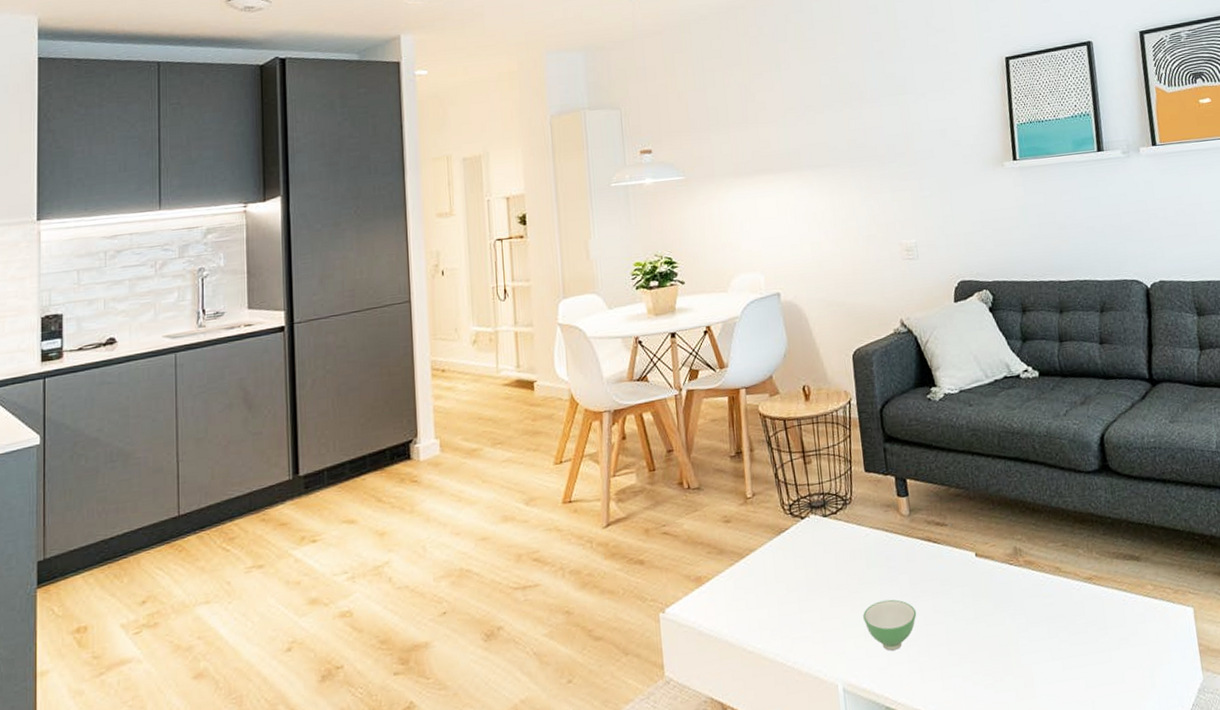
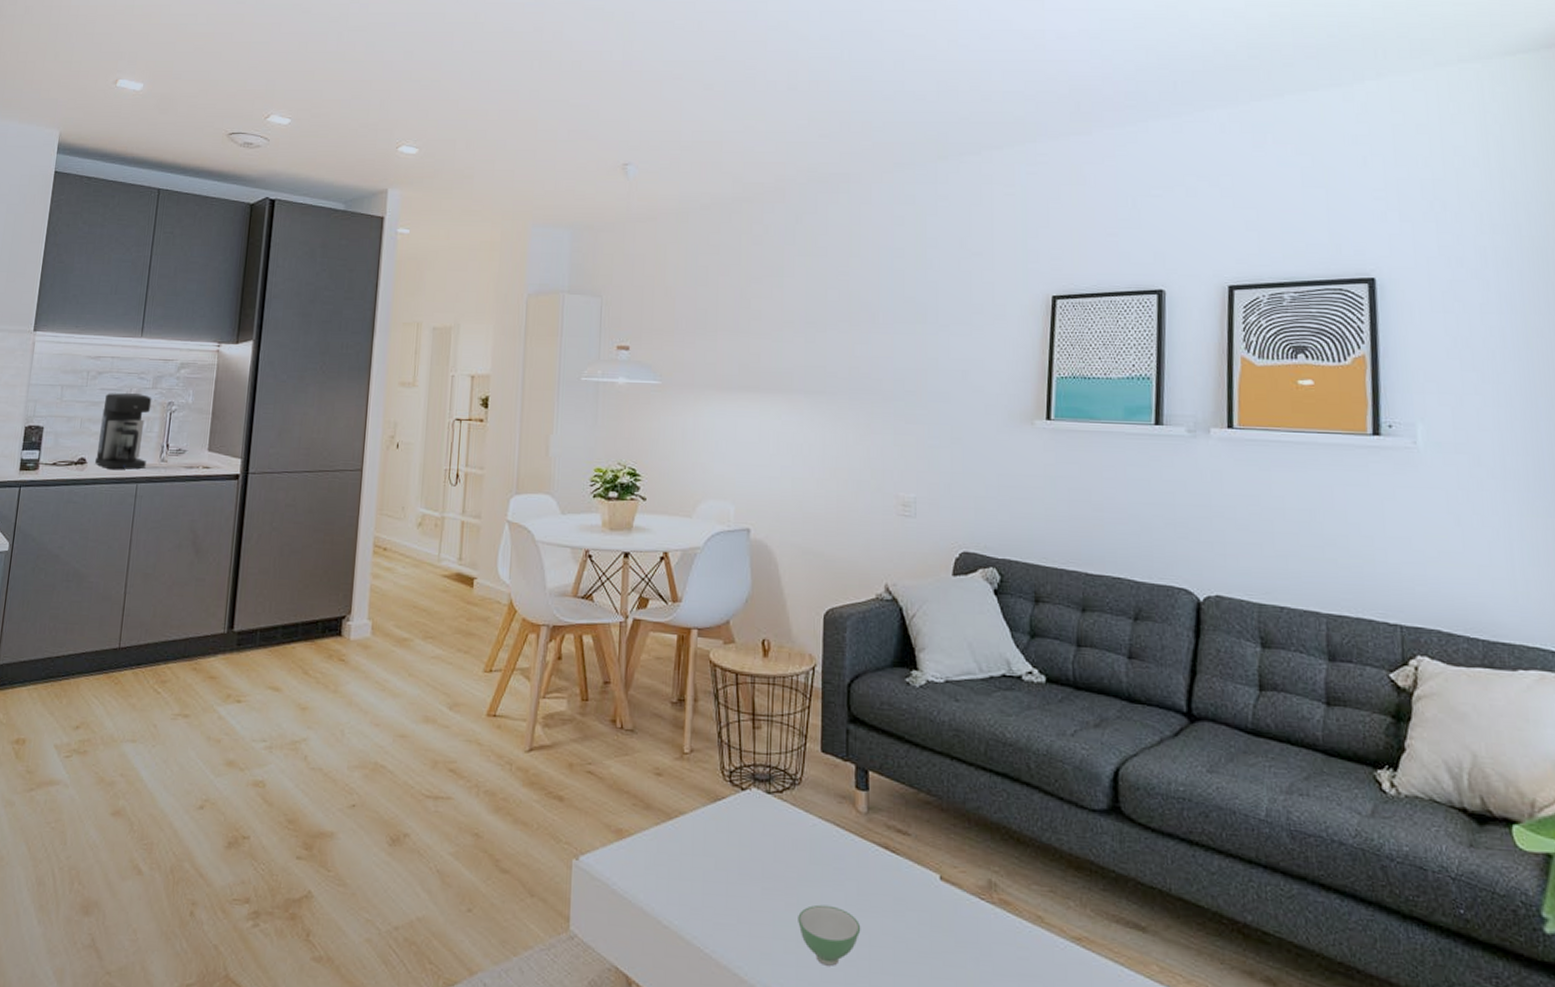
coffee maker: none [126,265,183,345] -> present [95,393,152,470]

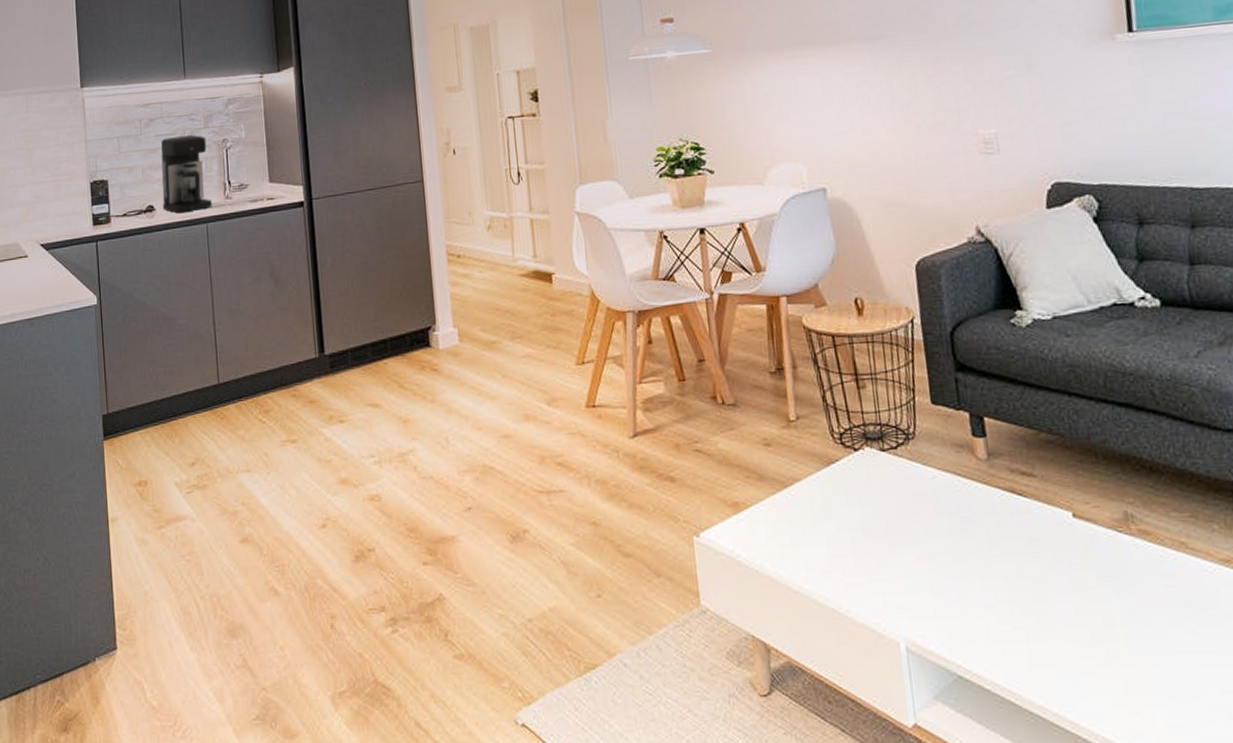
bowl: present [798,904,861,966] -> none [930,554,997,613]

